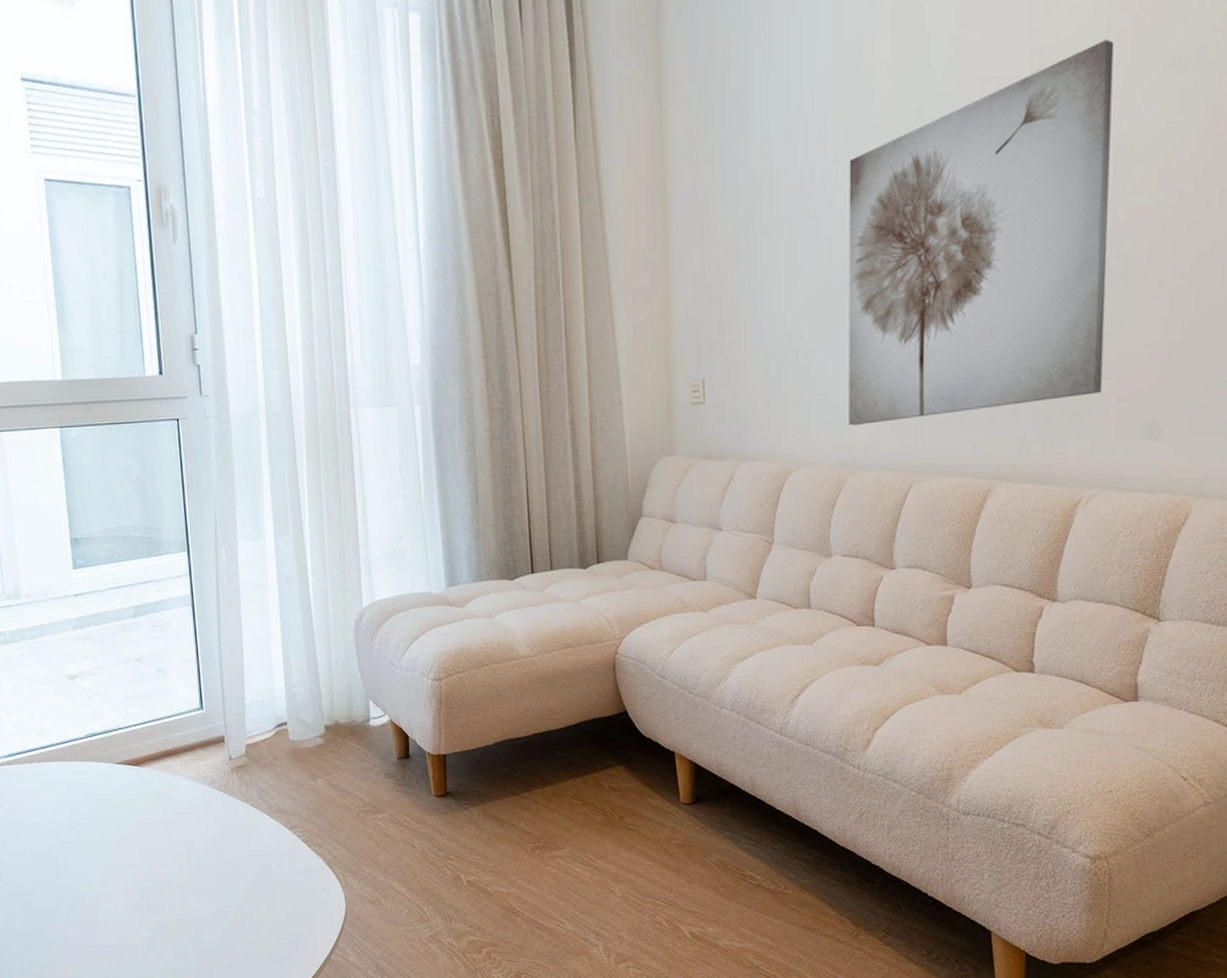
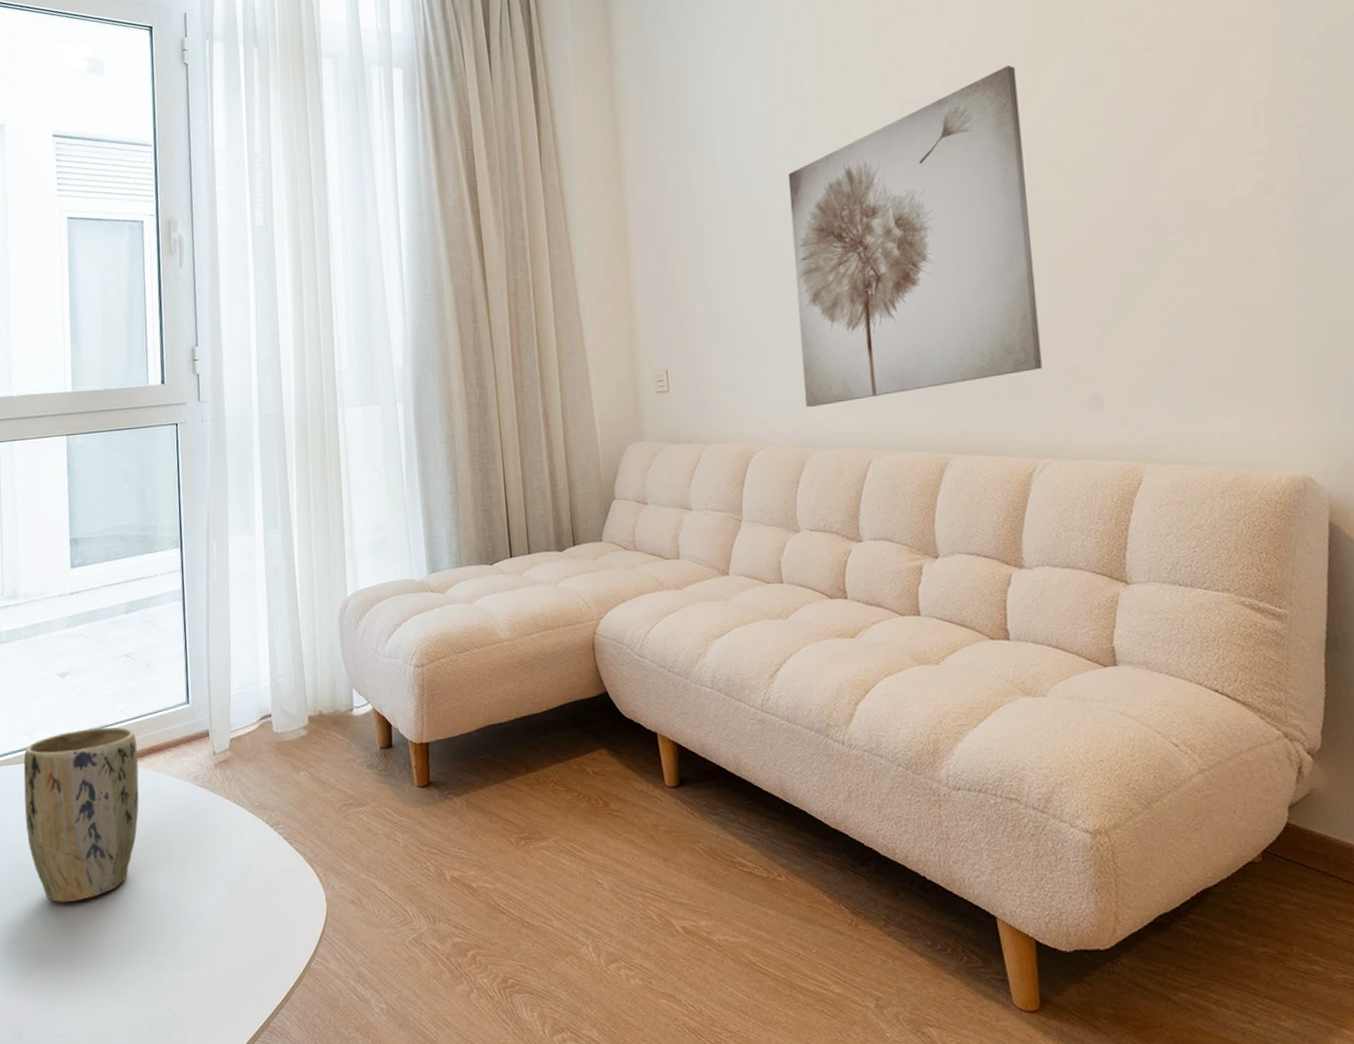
plant pot: none [37,729,157,895] -> present [23,726,139,903]

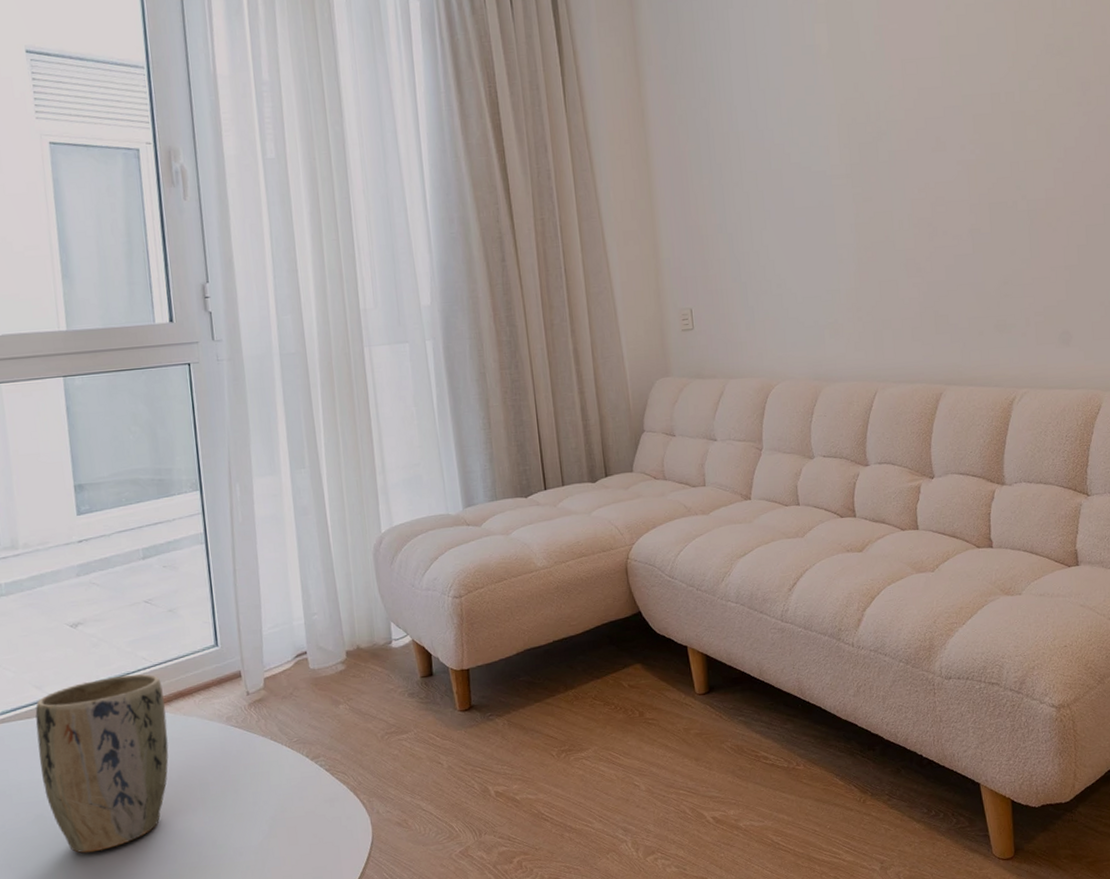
wall art: present [788,64,1042,407] -> none [801,30,1022,344]

